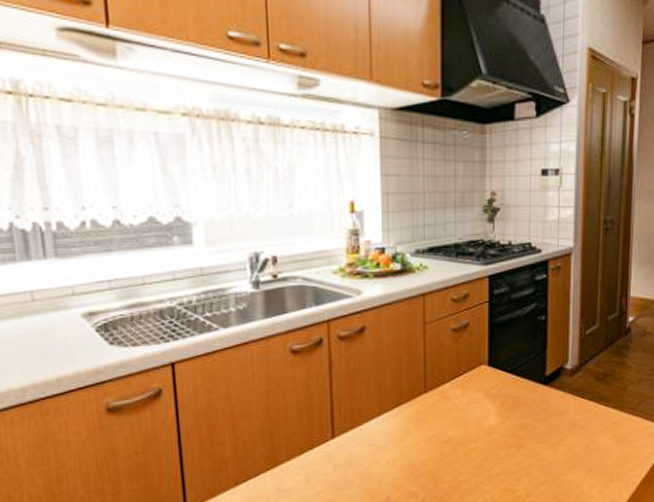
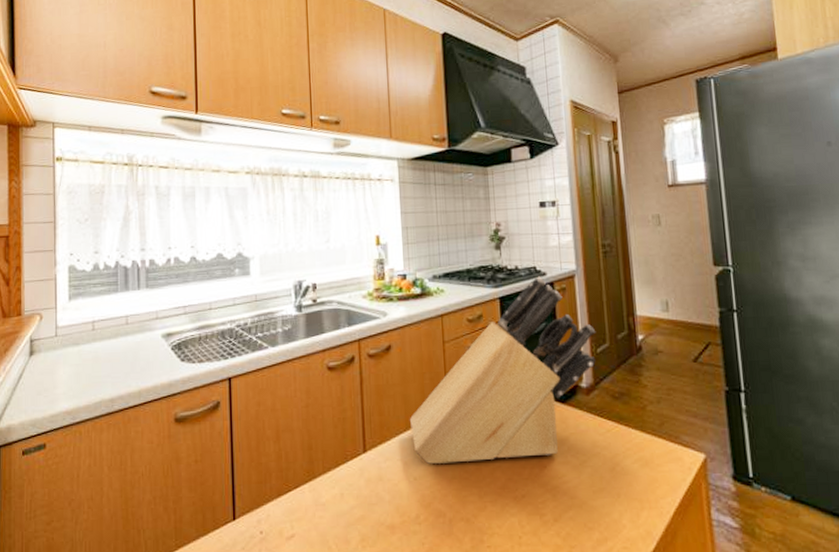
knife block: none [383,253,587,447] -> present [409,276,596,464]

